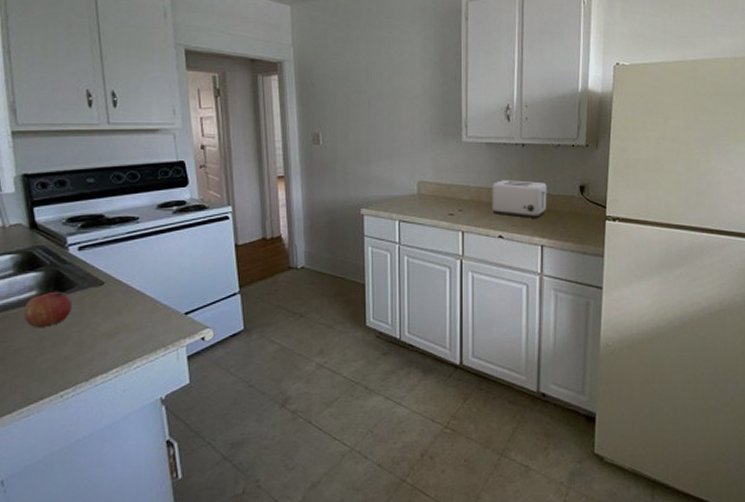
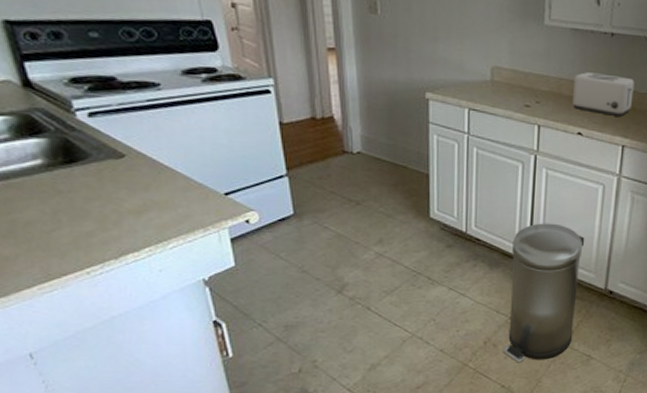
fruit: present [24,291,73,327] -> none [29,161,89,200]
pedal bin: none [440,325,514,477] -> present [503,223,585,363]

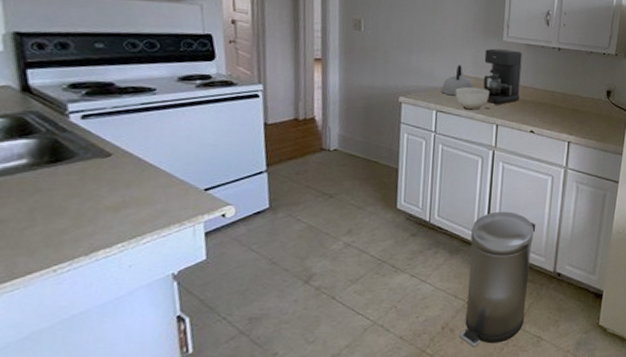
kettle: none [474,55,512,92] -> present [441,65,474,96]
bowl: none [489,80,530,108] -> present [455,86,490,110]
coffee maker: none [521,34,568,101] -> present [483,48,522,104]
toaster: present [573,72,635,117] -> none [526,80,578,118]

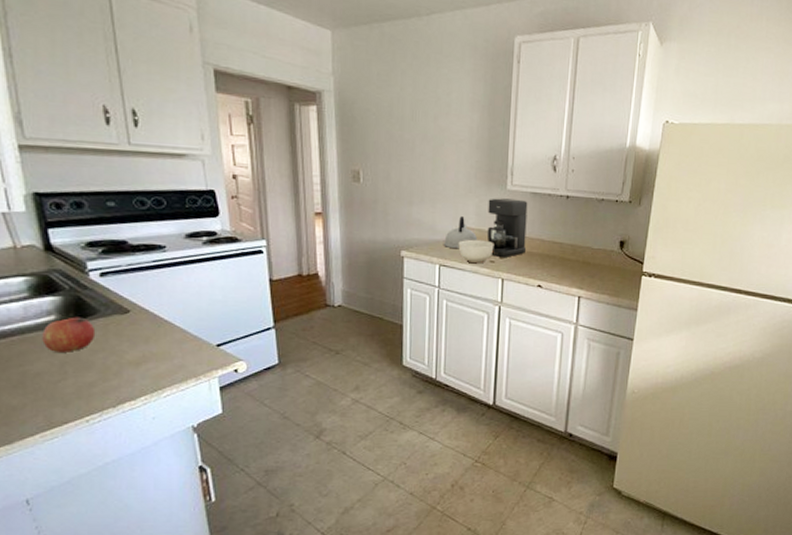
fruit: none [10,160,72,198] -> present [42,317,96,352]
pedal bin: present [460,211,536,347] -> none [470,369,546,506]

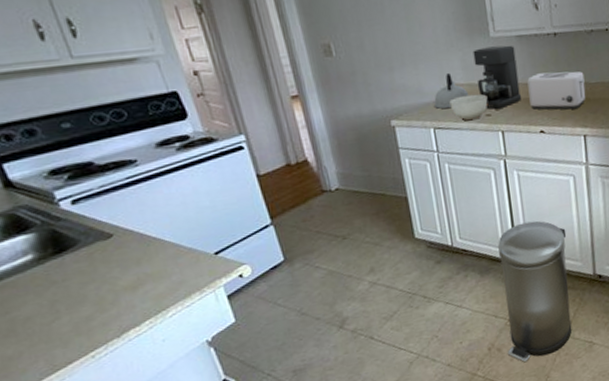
fruit: present [42,317,96,352] -> none [22,250,82,293]
pedal bin: none [470,369,546,506] -> present [498,220,572,363]
toaster: none [533,231,588,271] -> present [527,71,586,110]

